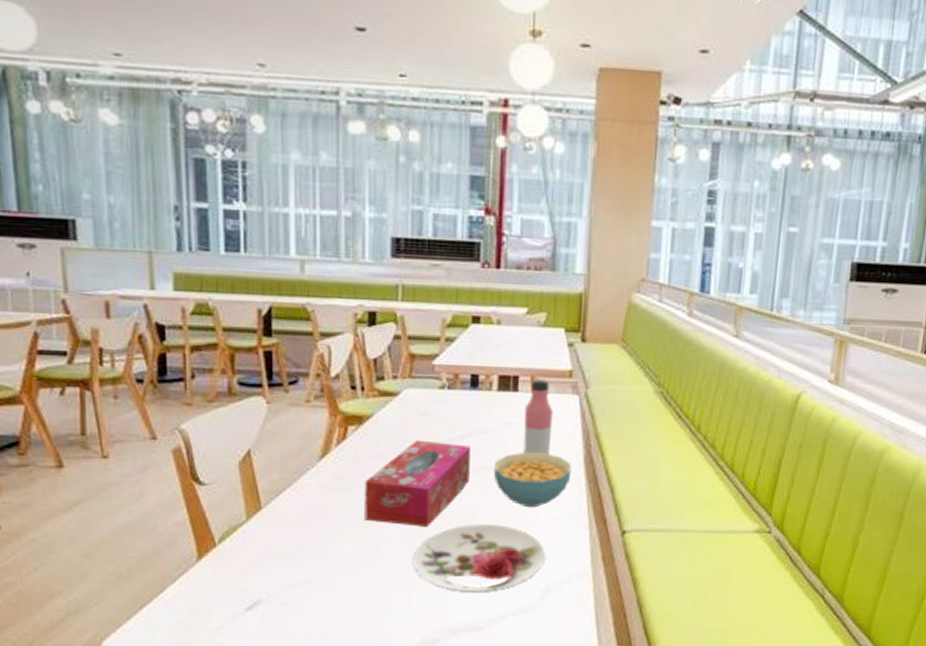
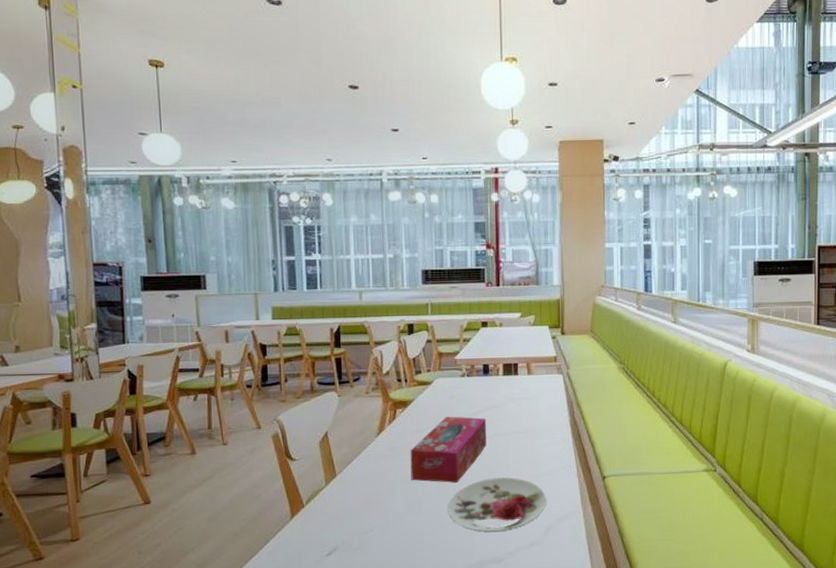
cereal bowl: present [493,451,572,508] -> none [503,419,561,463]
water bottle: present [523,378,553,455] -> none [524,364,545,421]

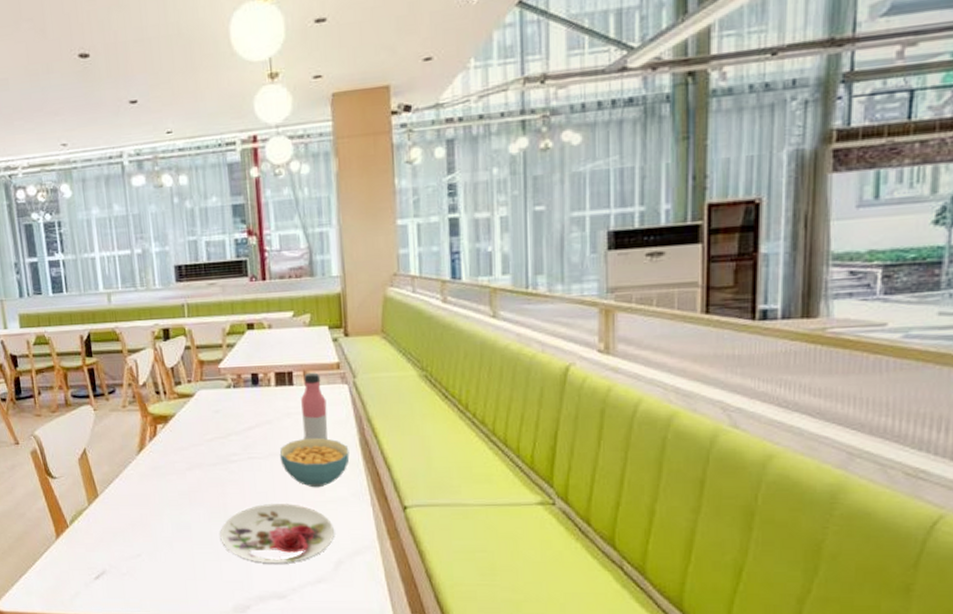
tissue box: present [410,416,486,483] -> none [174,433,260,507]
cereal bowl: none [503,419,561,463] -> present [279,437,350,488]
water bottle: none [524,364,545,421] -> present [301,372,328,440]

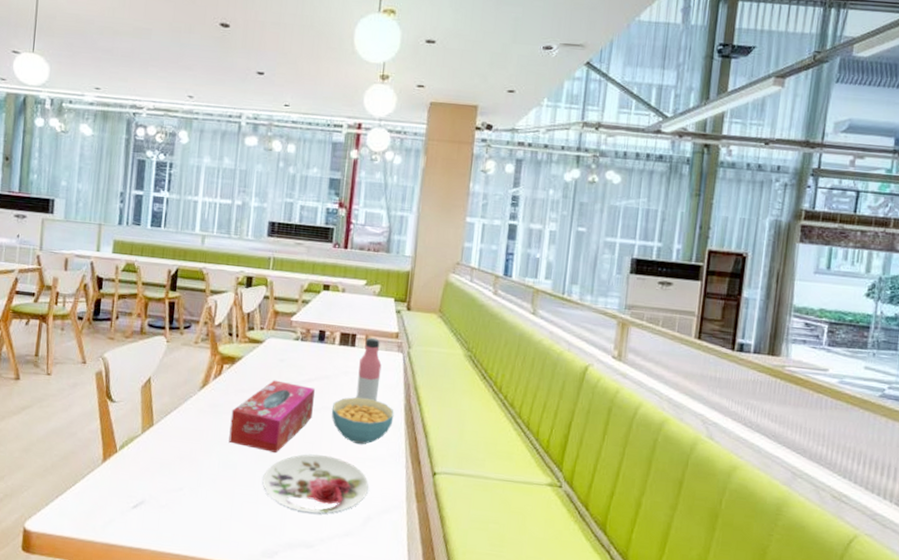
tissue box: none [174,433,260,507] -> present [228,380,315,453]

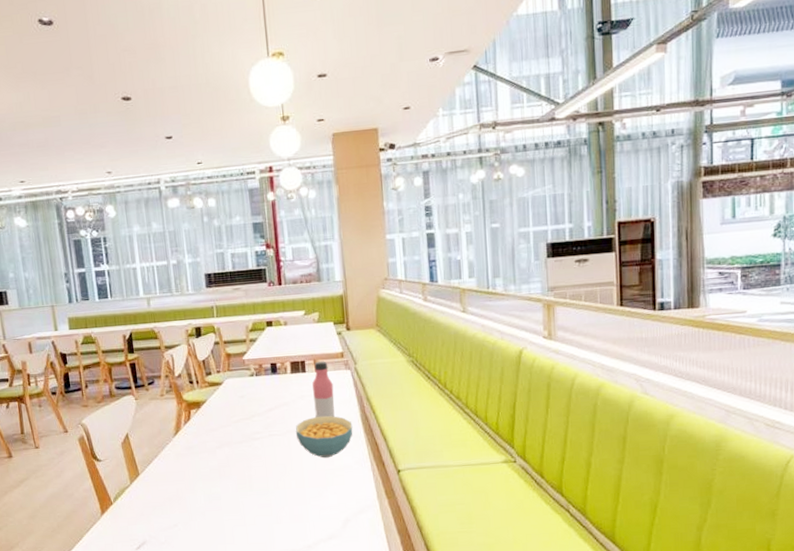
tissue box: present [228,380,315,453] -> none [206,415,279,479]
plate: present [262,454,368,514] -> none [246,473,342,526]

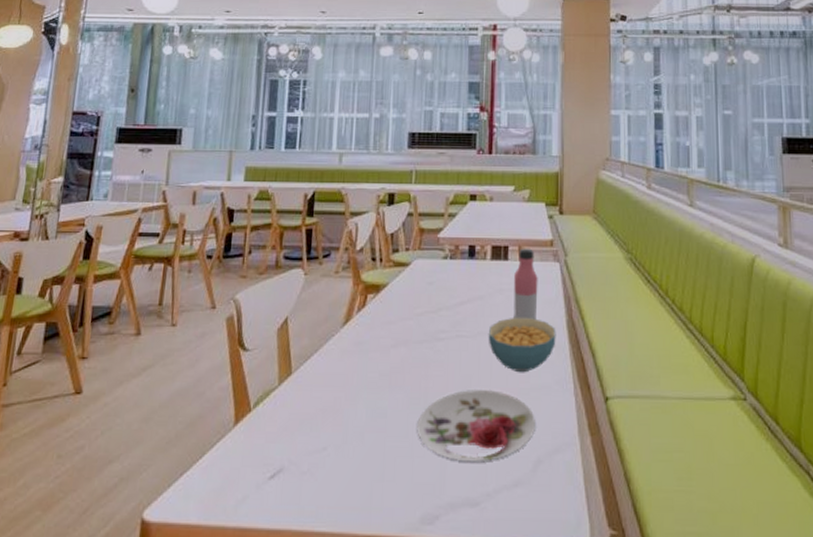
plate: none [246,473,342,526] -> present [417,390,535,462]

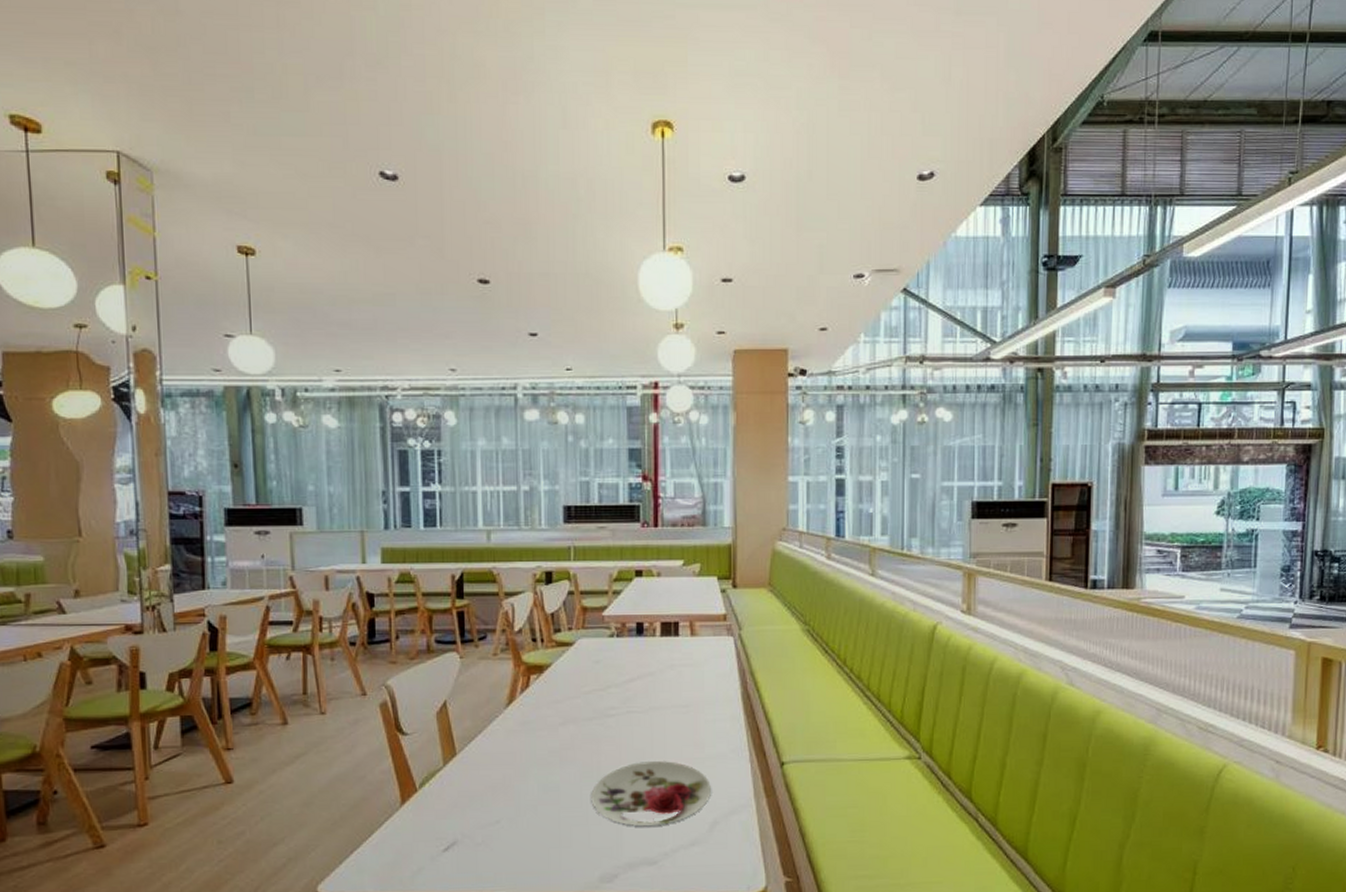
cereal bowl: present [488,317,556,373] -> none [660,690,731,744]
water bottle: present [514,248,538,320] -> none [686,623,711,693]

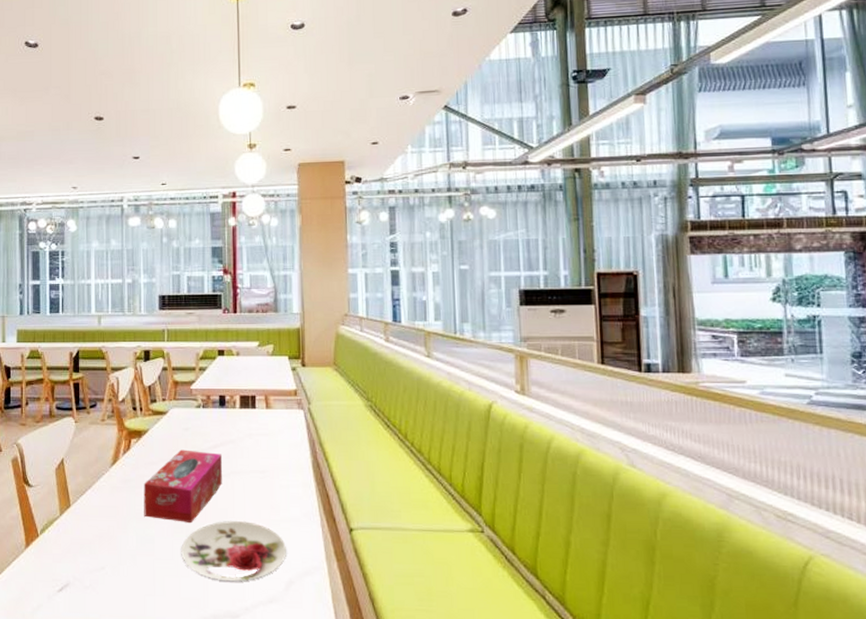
tissue box: none [546,685,639,766] -> present [143,449,222,523]

